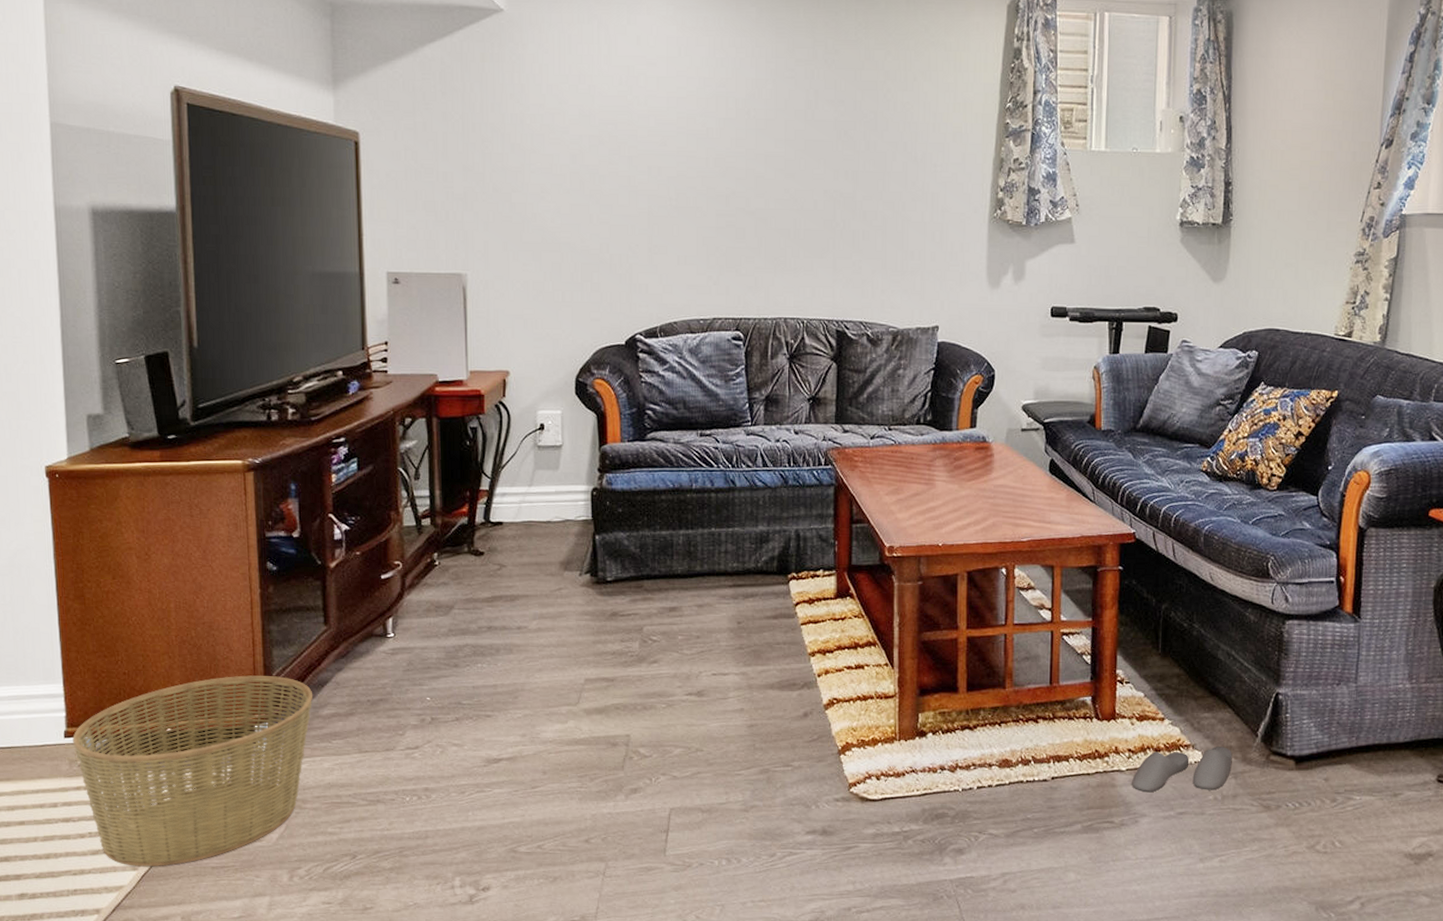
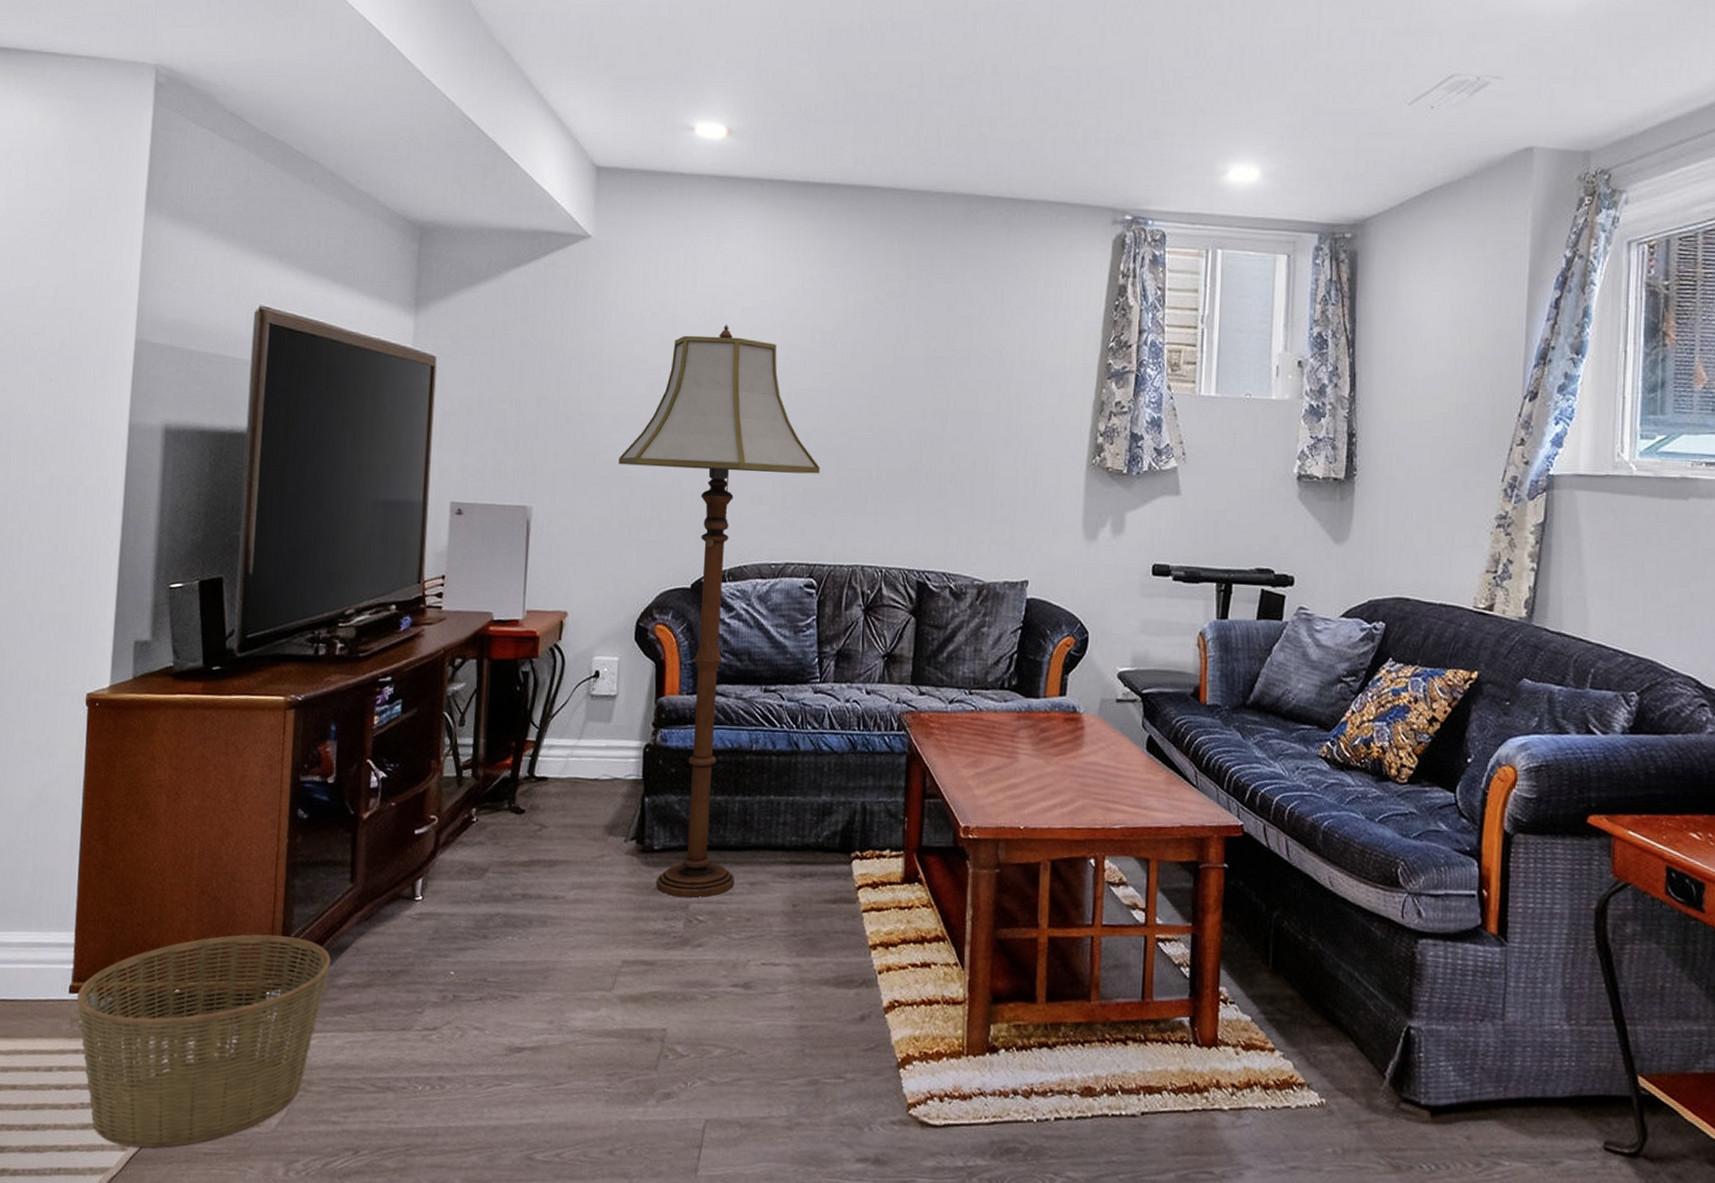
floor lamp: none [547,93,740,621] -> present [618,324,820,898]
slippers: present [1131,747,1233,793] -> none [1234,1088,1355,1142]

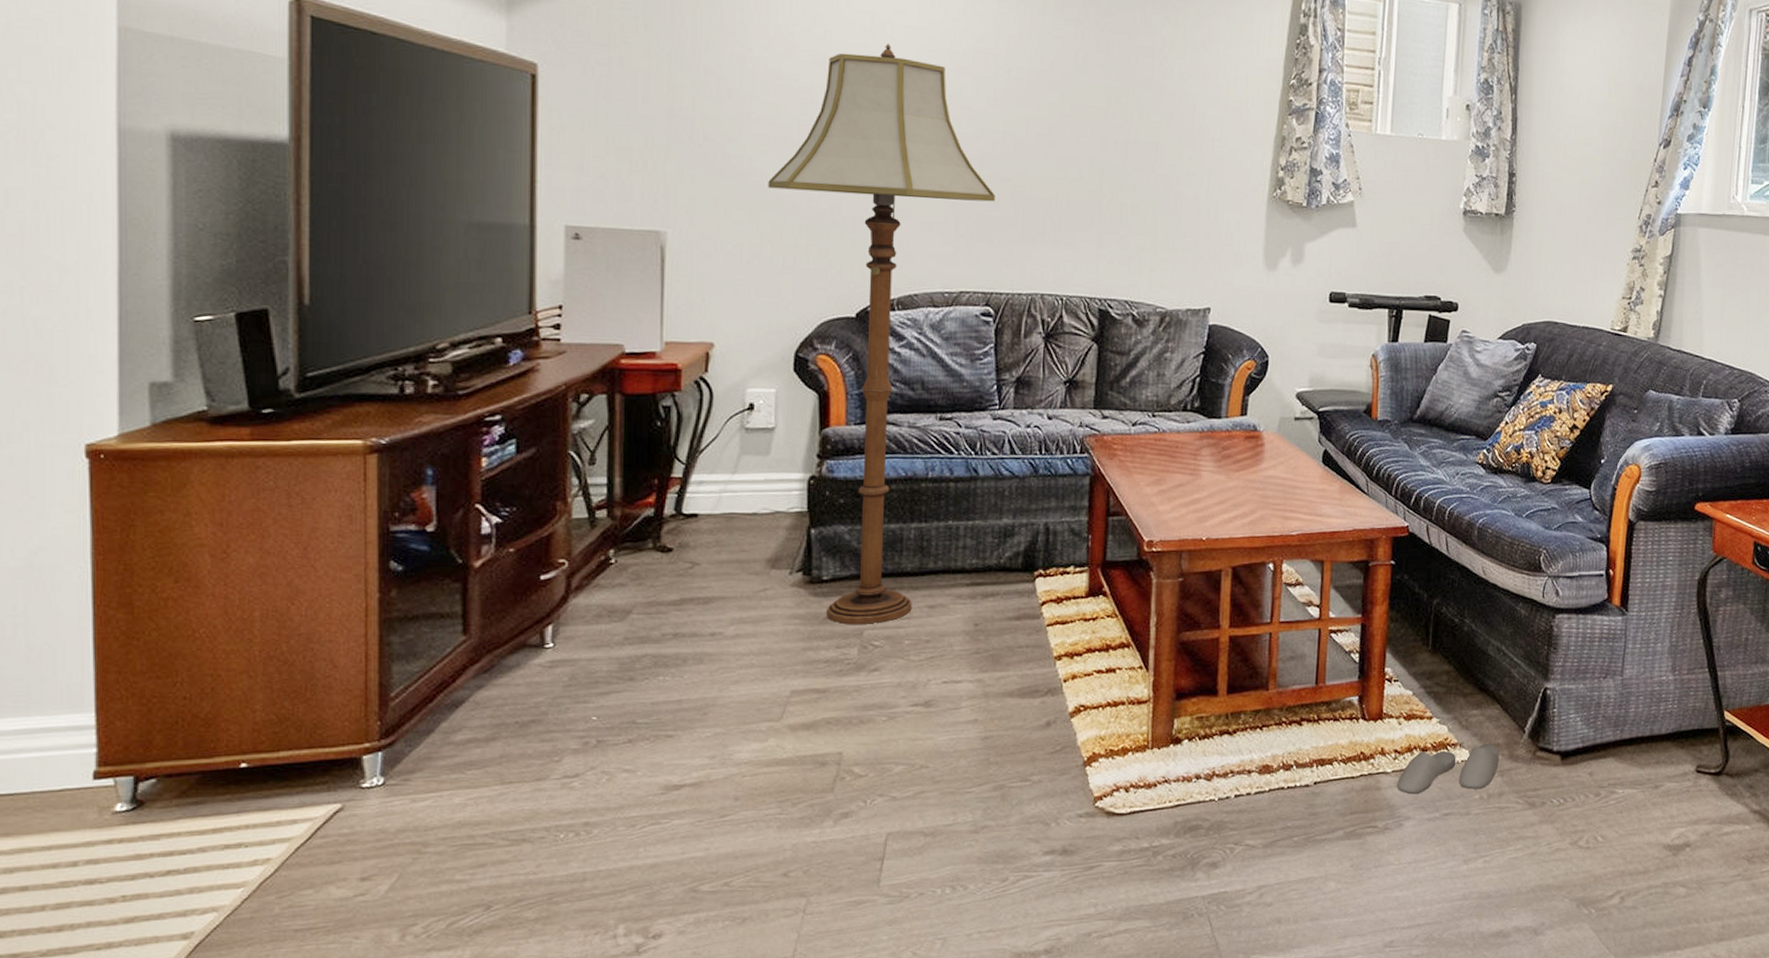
basket: present [77,934,331,1148] -> none [105,696,444,935]
slippers: none [1234,1088,1355,1142] -> present [1396,744,1500,795]

